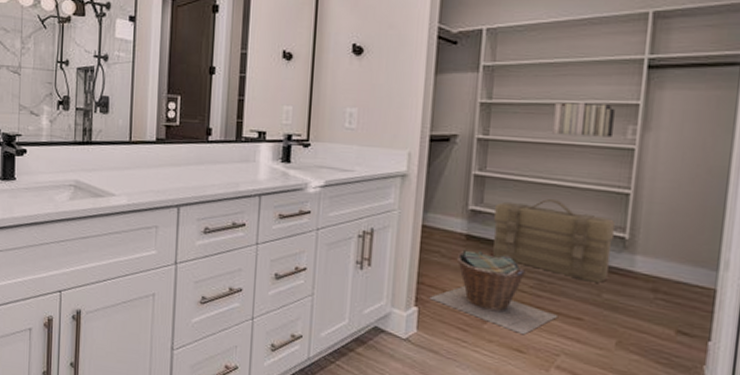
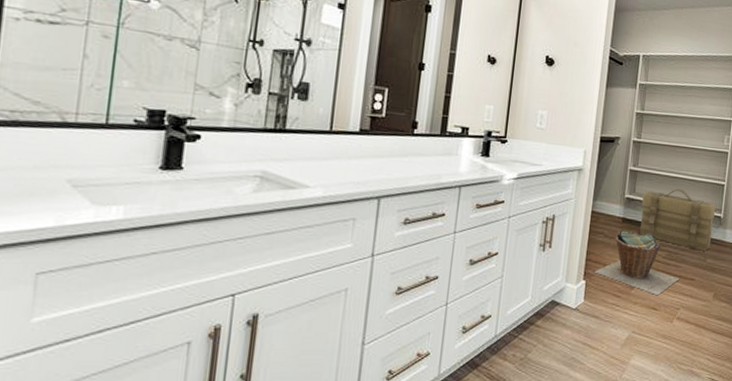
books: present [552,102,615,138] -> none [681,116,718,144]

